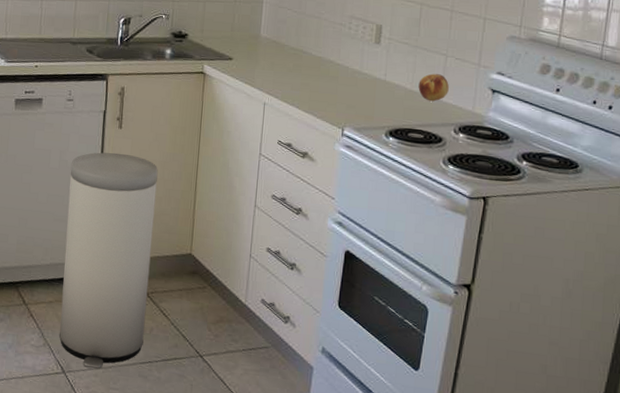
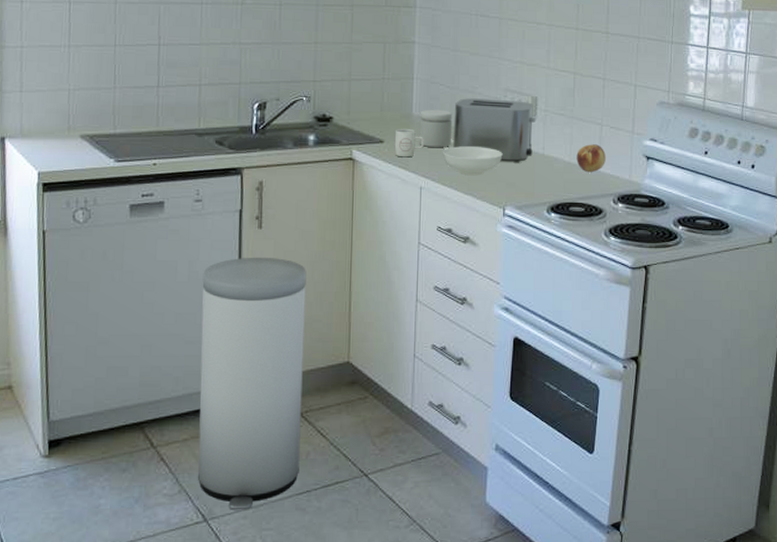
mug: none [242,48,270,75] -> present [394,128,424,158]
jar: none [265,31,298,68] -> present [419,109,453,148]
bowl: none [286,67,345,96] -> present [442,146,503,176]
toaster: none [297,23,380,87] -> present [453,98,537,163]

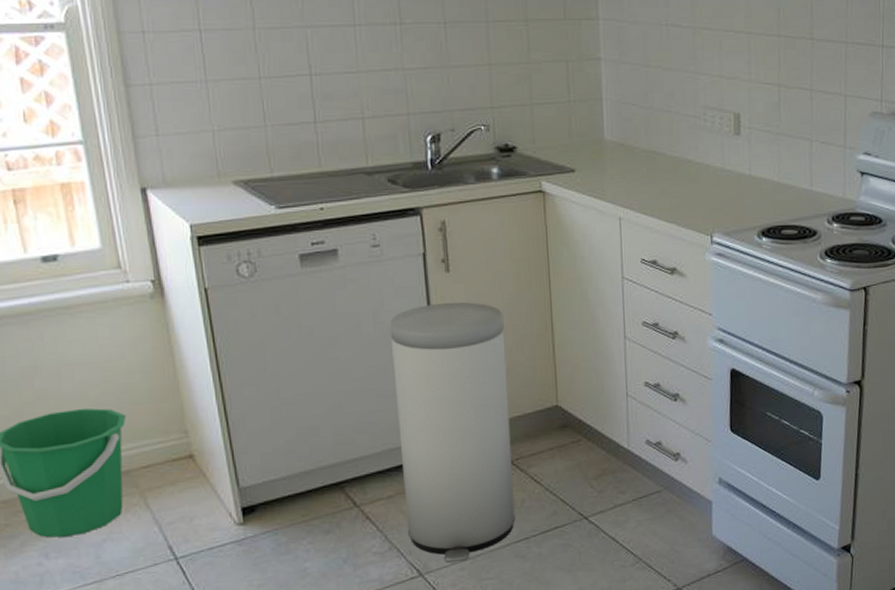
mug: present [394,128,424,158] -> none [586,155,620,187]
jar: present [419,109,453,148] -> none [612,132,650,175]
bowl: present [442,146,503,176] -> none [640,171,706,203]
toaster: present [453,98,537,163] -> none [649,118,741,187]
fruit: present [576,144,606,173] -> none [786,161,817,193]

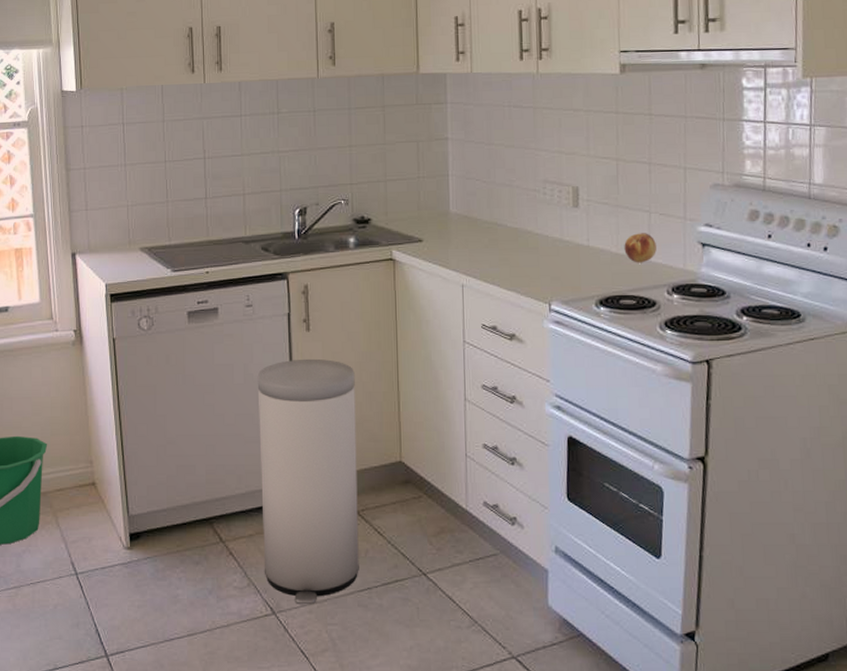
fruit: none [786,161,817,193] -> present [624,233,657,263]

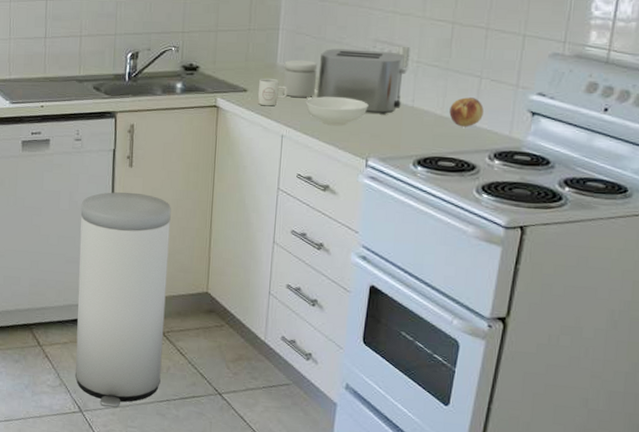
mug: none [433,226,463,256] -> present [257,78,287,107]
jar: none [457,205,492,245] -> present [282,59,318,98]
bowl: none [482,241,545,271] -> present [305,96,369,126]
toaster: none [492,191,579,257] -> present [317,49,407,115]

